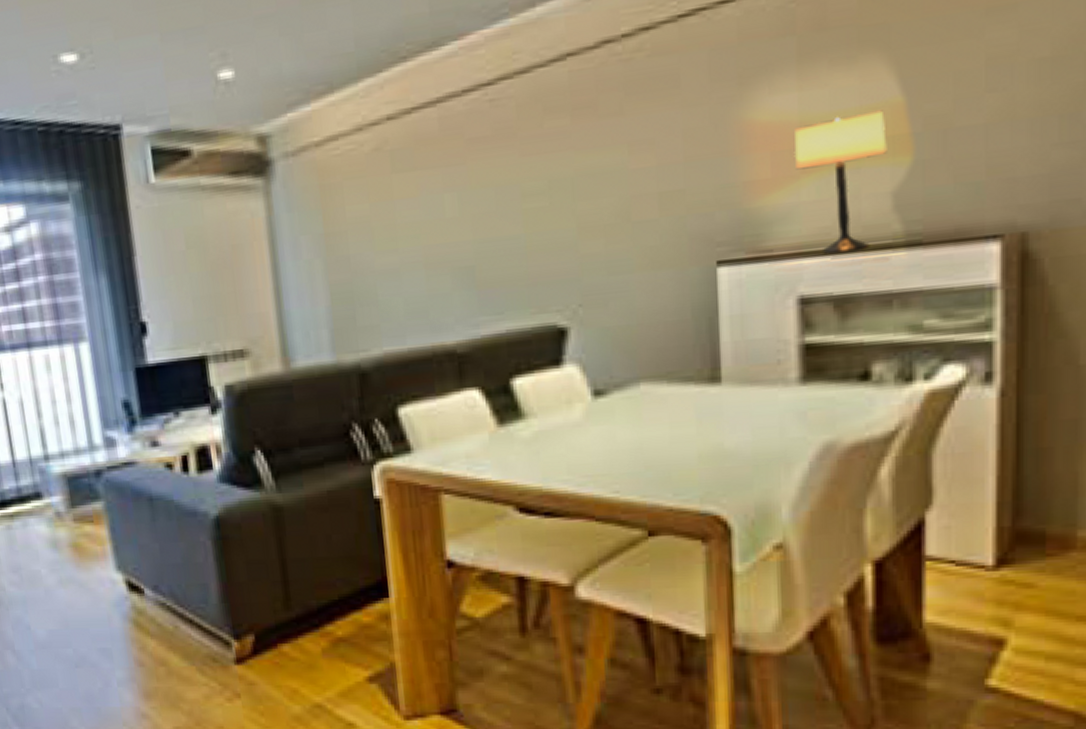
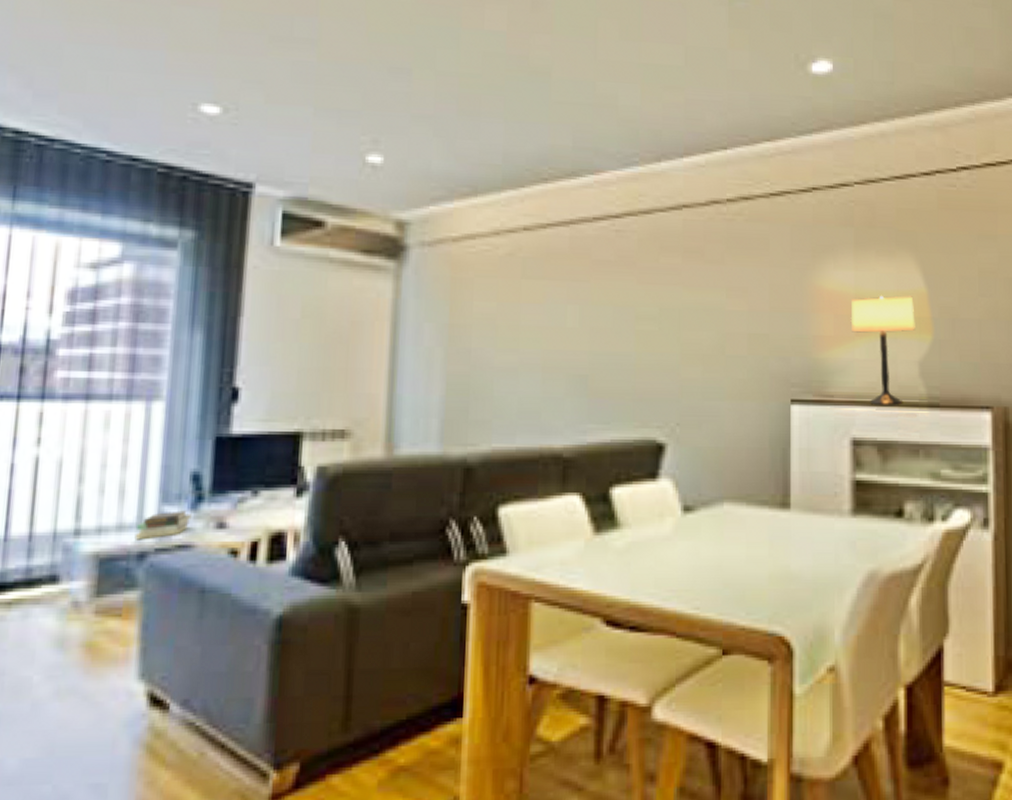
books: none [89,433,130,461] -> present [134,510,192,540]

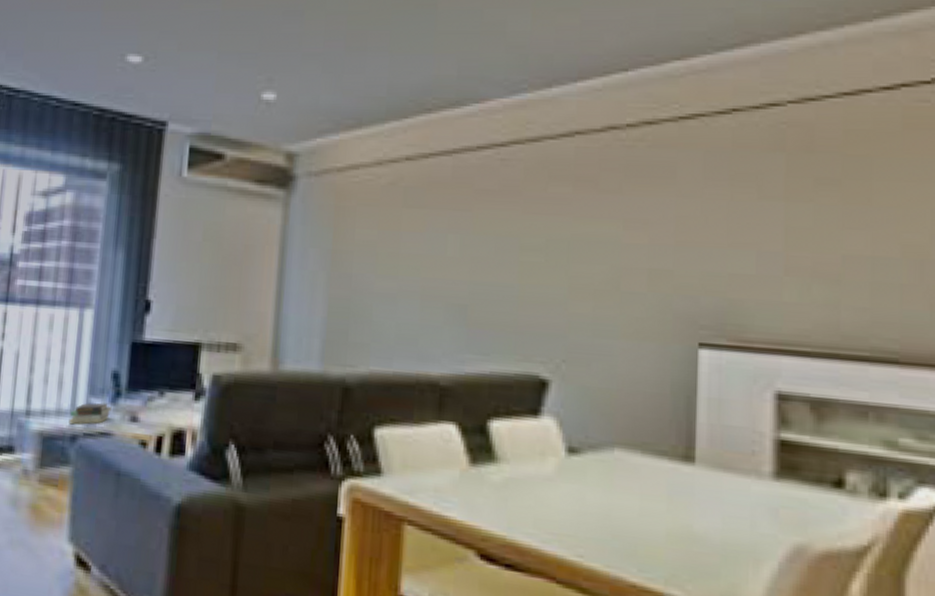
table lamp: present [850,295,915,407] -> none [778,229,867,359]

